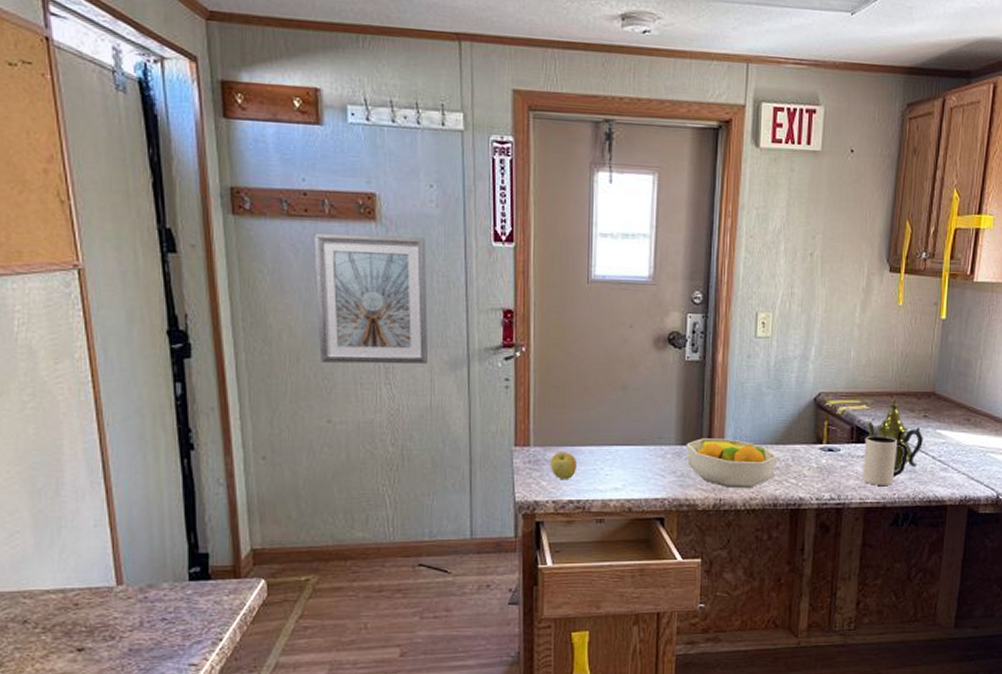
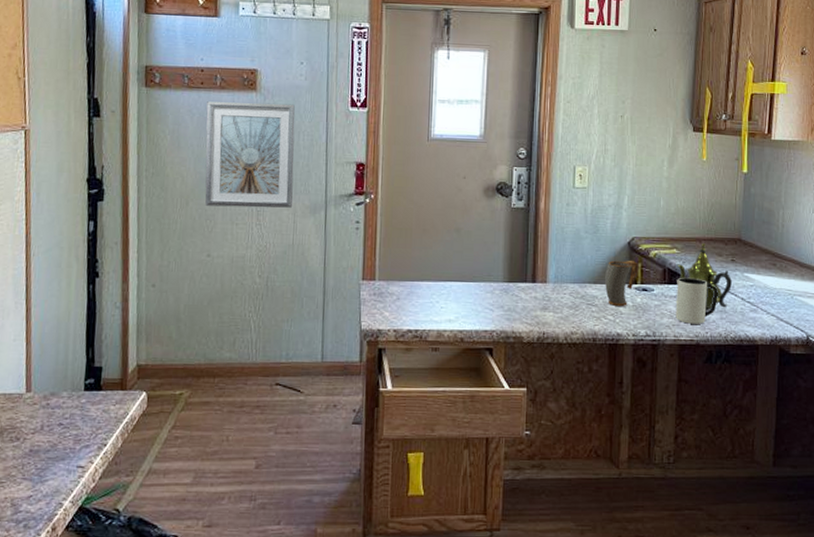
apple: present [549,452,578,479] -> none [392,286,416,311]
fruit bowl: present [686,438,778,489] -> none [512,276,596,324]
mug: none [788,417,824,468] -> present [605,260,638,306]

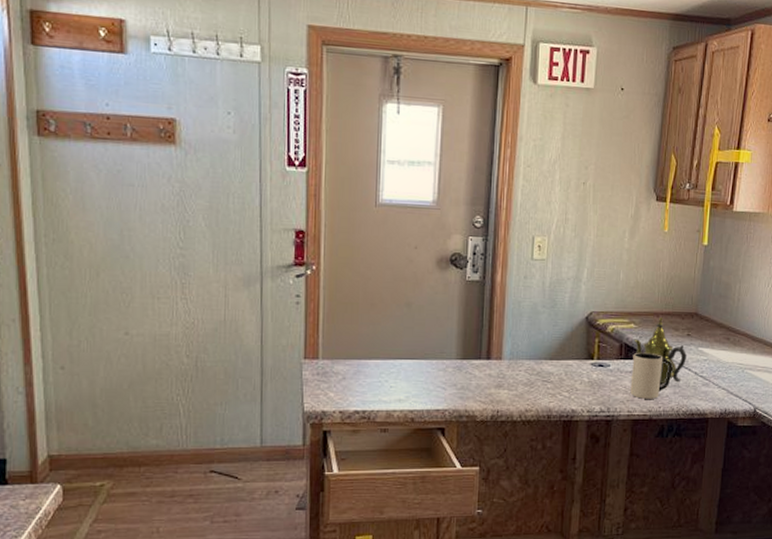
picture frame: present [205,101,295,208] -> none [115,155,224,280]
mug: present [605,260,638,306] -> none [561,335,595,382]

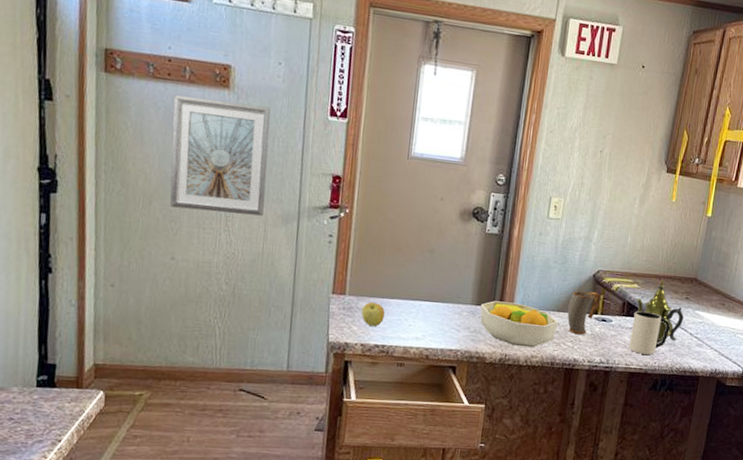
picture frame: none [115,155,224,280] -> present [170,95,271,216]
apple: none [337,365,364,391] -> present [361,302,386,326]
fruit bowl: none [466,353,552,401] -> present [480,301,558,348]
mug: none [561,335,595,382] -> present [567,291,601,334]

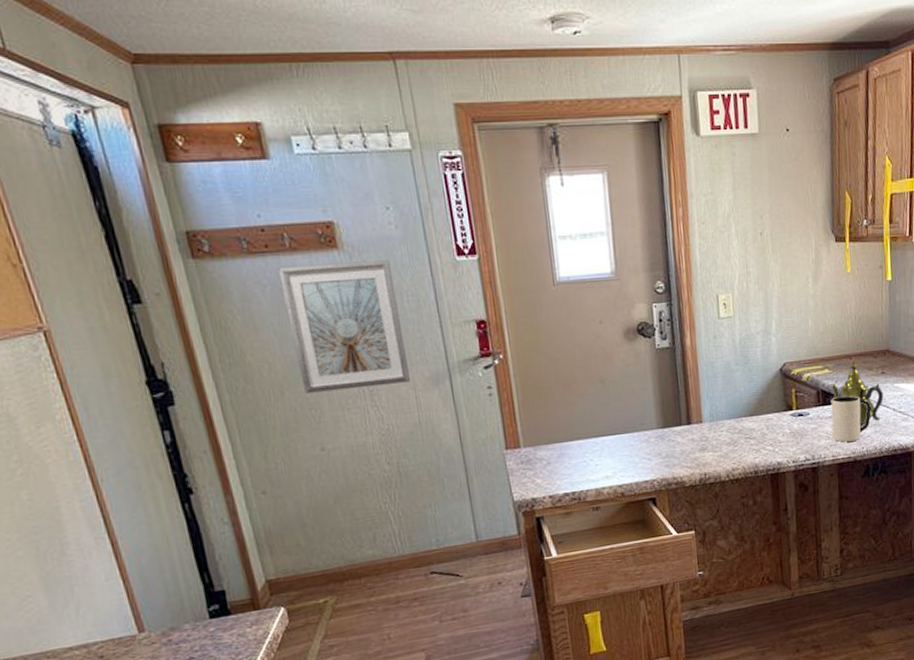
apple: present [361,302,386,326] -> none [541,449,568,475]
fruit bowl: present [480,301,558,348] -> none [667,416,754,463]
mug: present [567,291,601,334] -> none [760,386,792,436]

